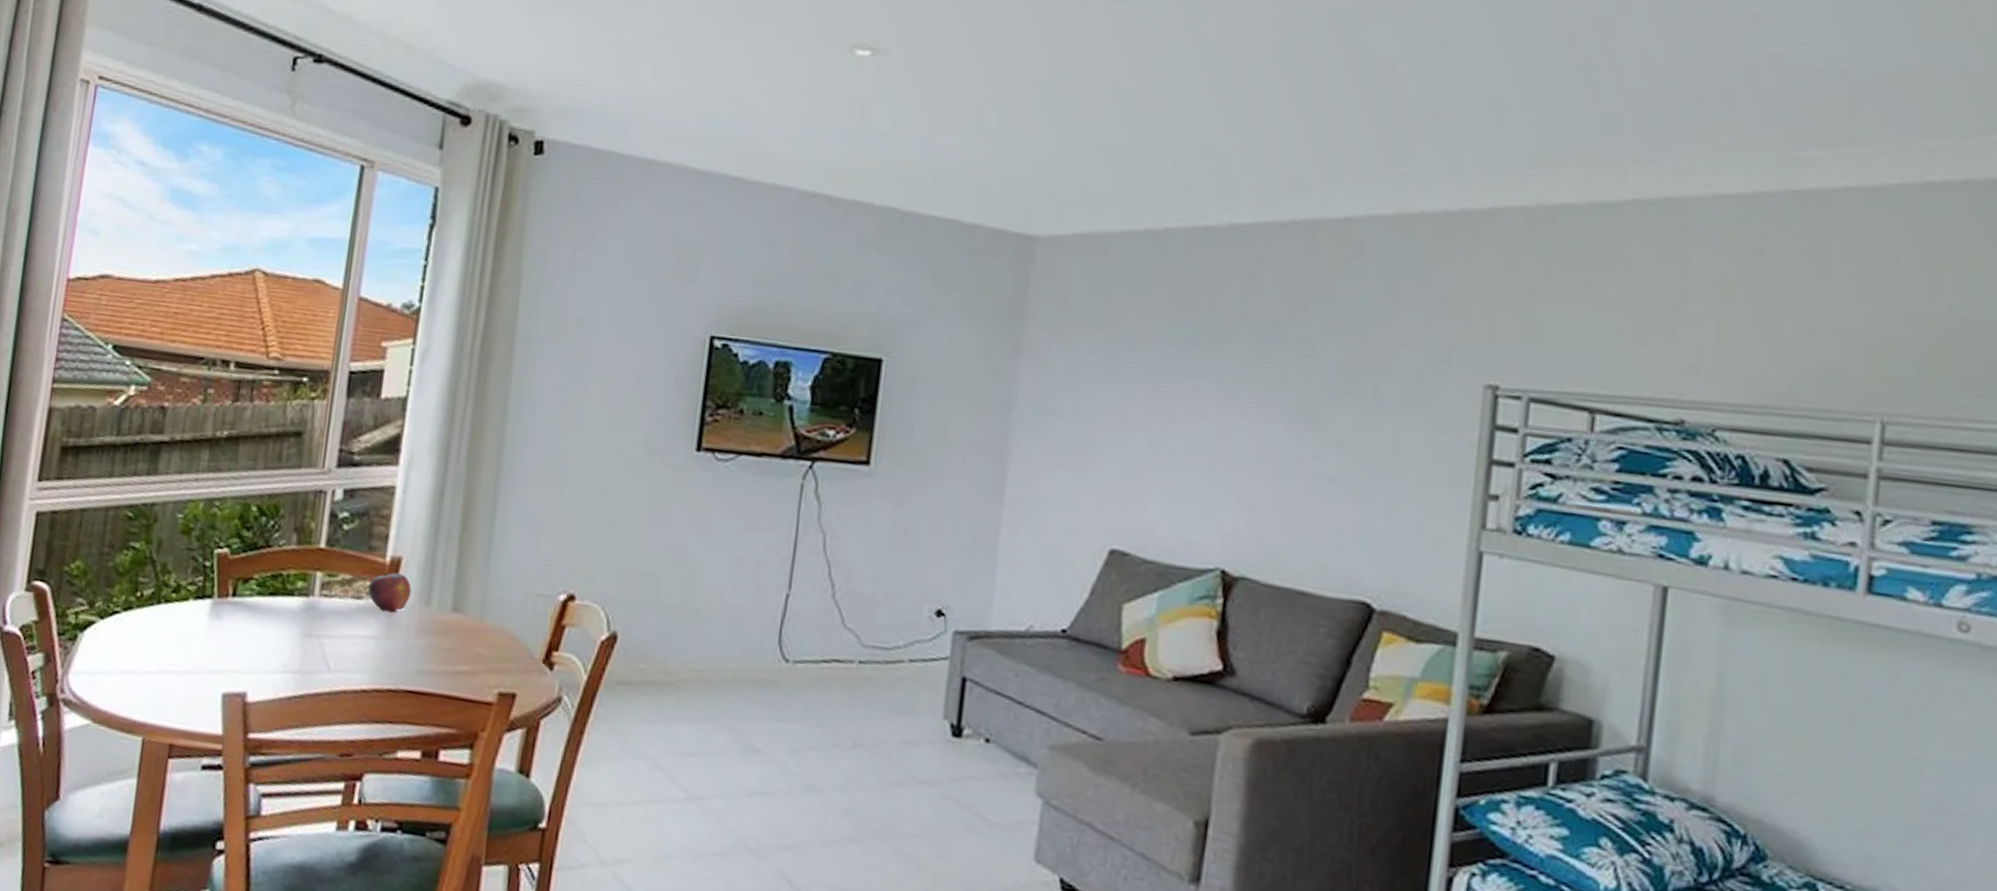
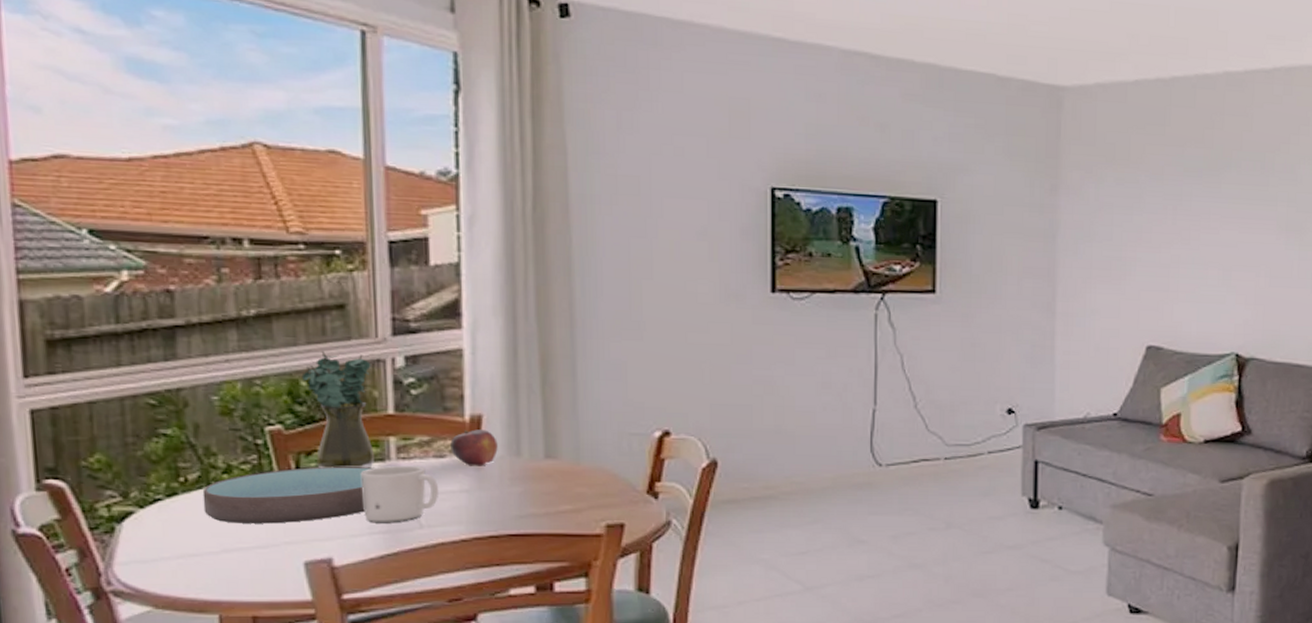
bowl: none [150,594,300,651] -> present [202,466,376,524]
vase: none [250,476,314,603] -> present [301,350,375,468]
mug: none [281,602,351,663] -> present [360,465,439,523]

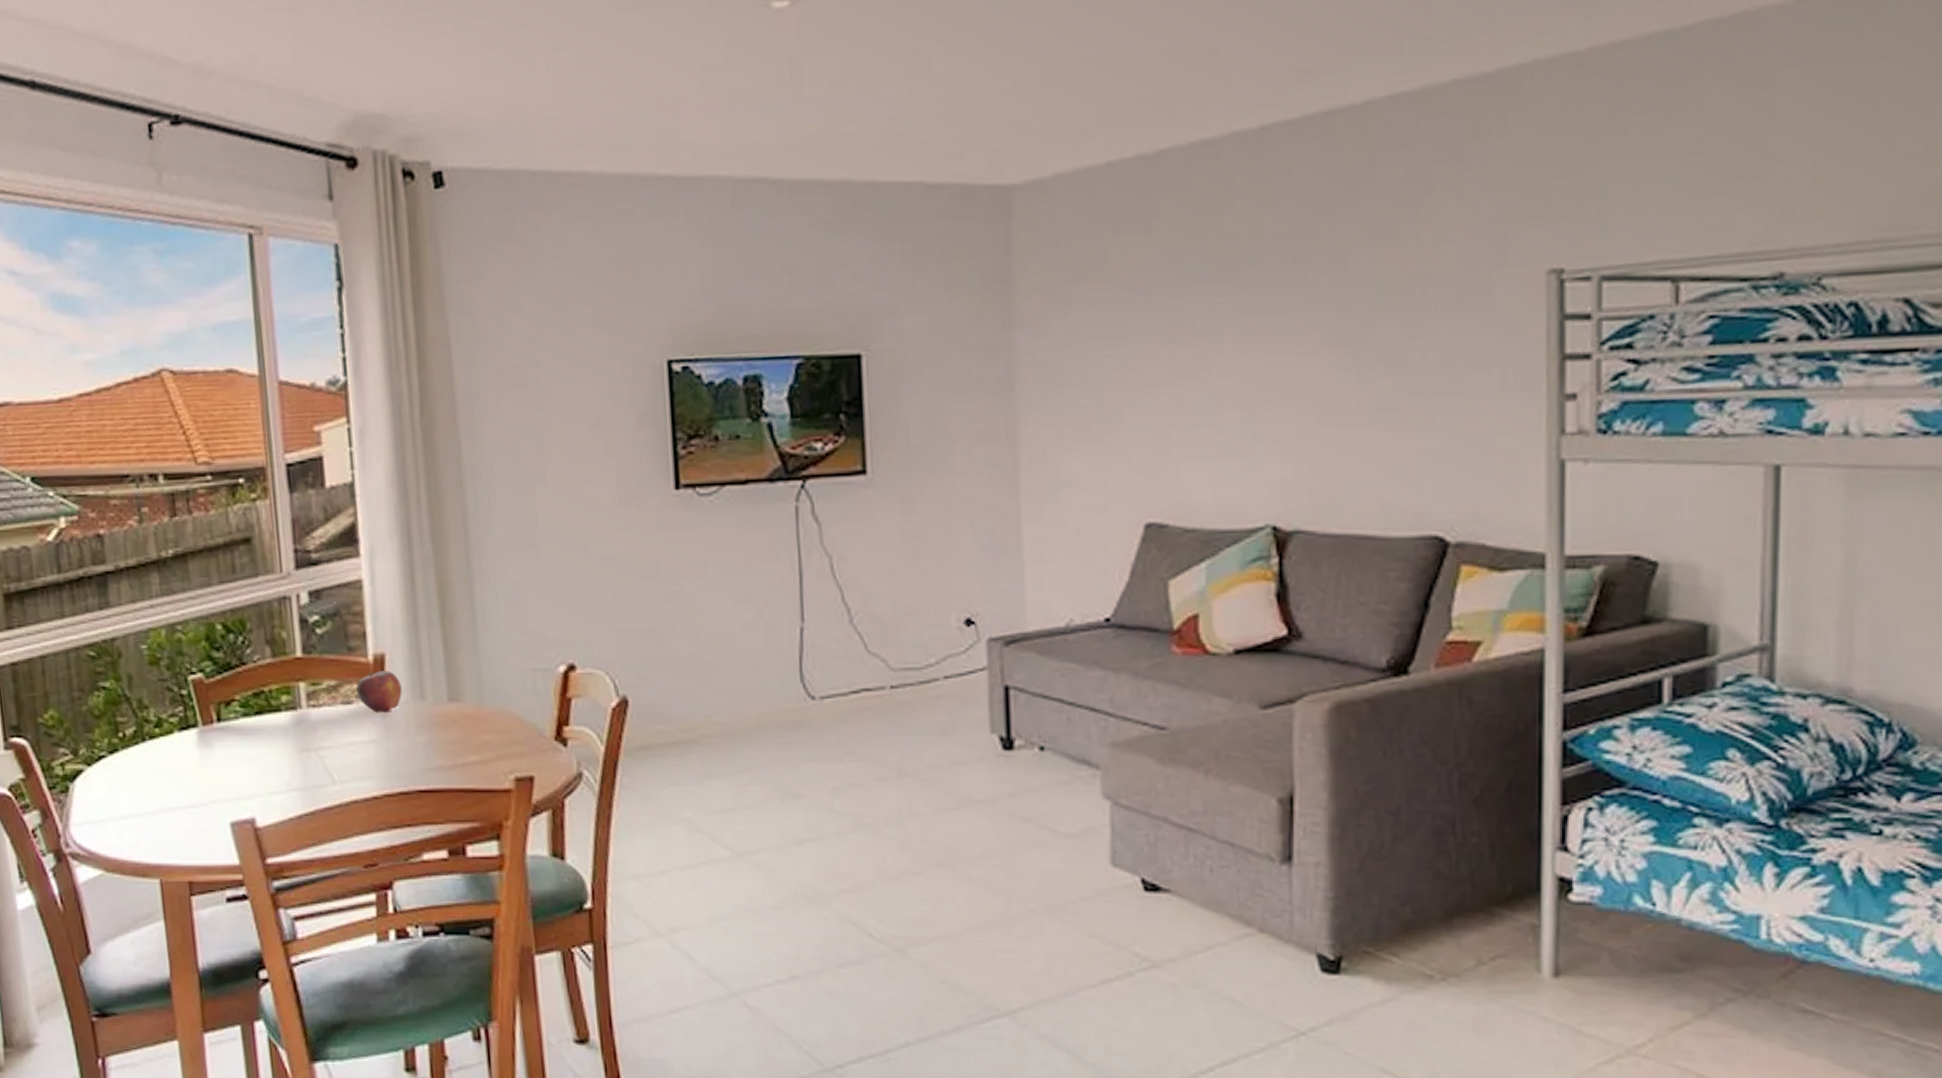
bowl: present [202,466,376,524] -> none [138,717,289,781]
vase: present [301,350,375,468] -> none [216,590,288,719]
mug: present [360,465,439,523] -> none [275,713,349,779]

